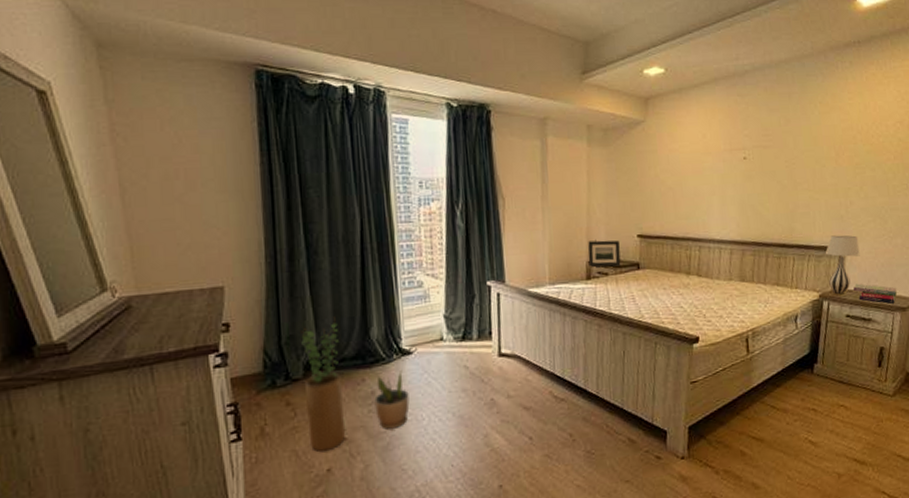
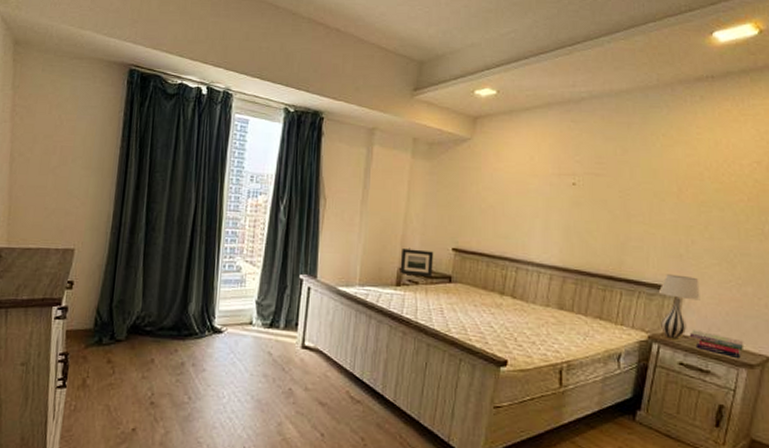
vase: present [301,317,345,452] -> none [121,288,163,411]
potted plant: present [374,370,410,429] -> none [182,347,214,401]

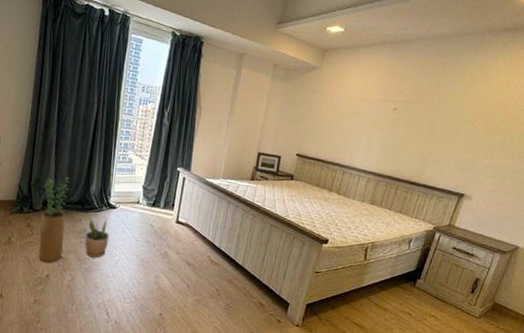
vase: none [121,288,163,411] -> present [38,172,71,263]
potted plant: none [182,347,214,401] -> present [84,218,109,258]
table lamp: present [658,274,700,339] -> none [444,182,478,231]
books: present [689,330,744,358] -> none [463,224,502,246]

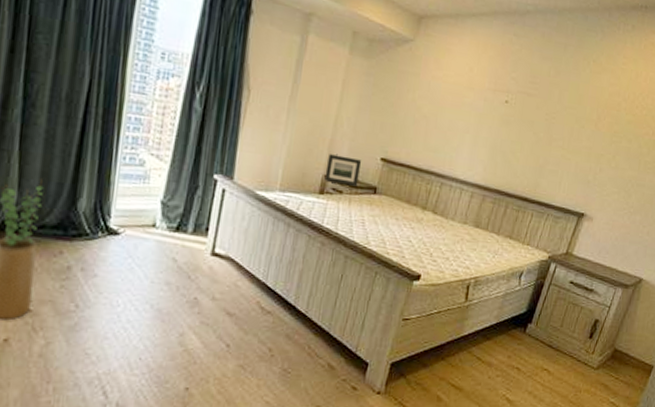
potted plant: present [84,218,109,258] -> none [68,250,108,310]

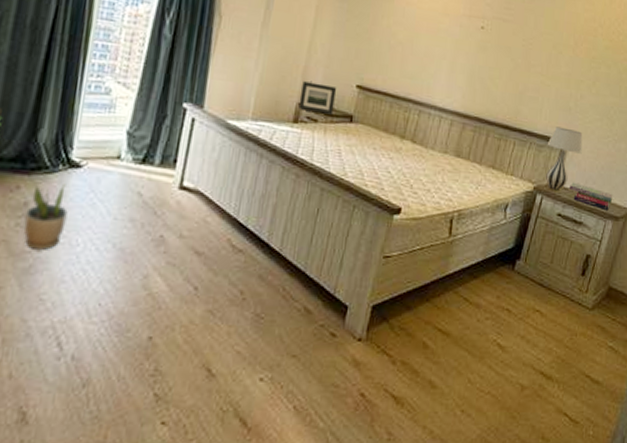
potted plant: none [68,250,108,310] -> present [23,184,68,250]
table lamp: none [560,199,600,260] -> present [546,126,583,191]
books: none [582,252,625,279] -> present [568,182,613,210]

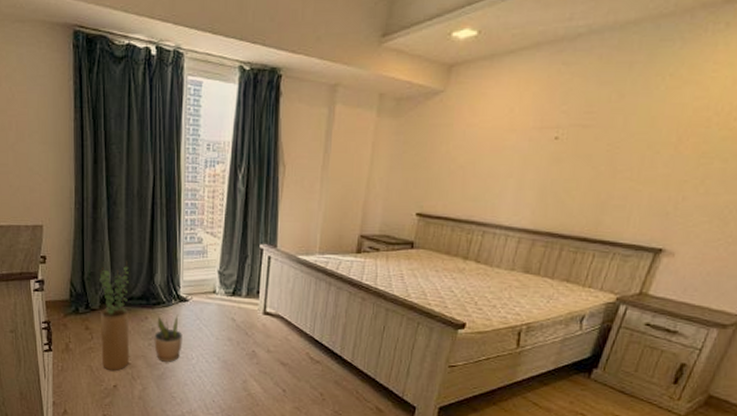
picture frame: present [298,81,337,115] -> none [360,215,397,243]
table lamp: present [546,126,583,191] -> none [632,234,684,301]
books: present [568,182,613,210] -> none [661,291,721,318]

